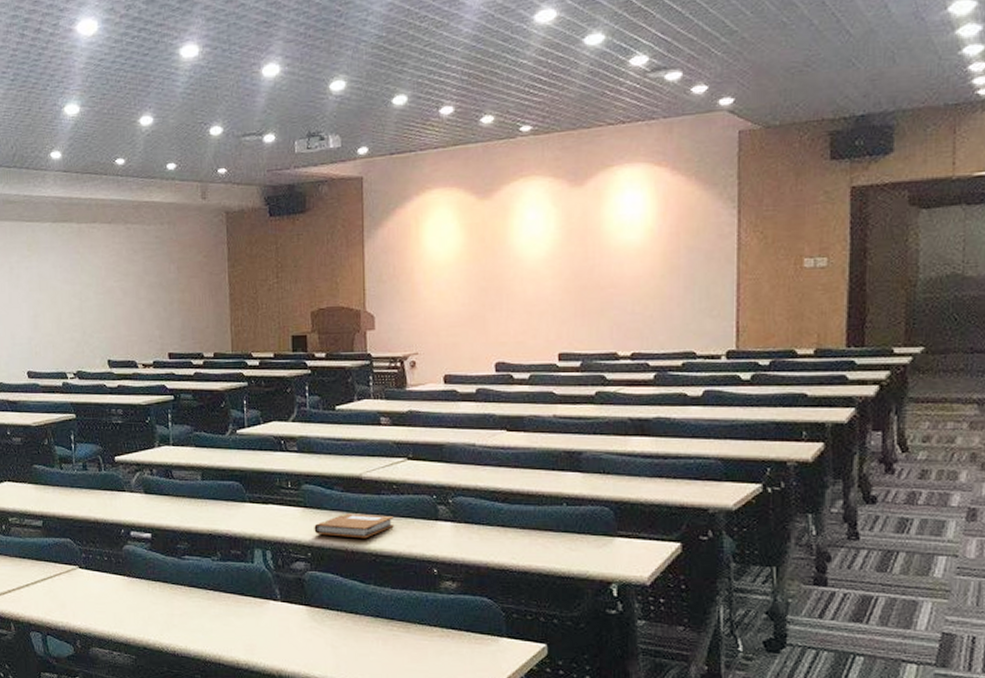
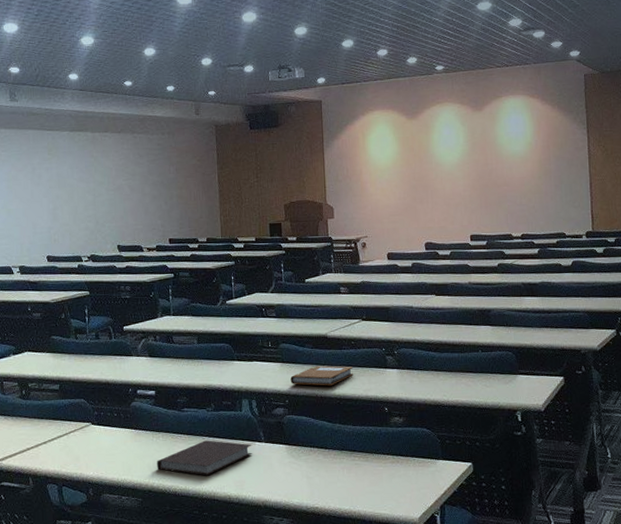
notebook: none [153,594,265,636] -> present [157,440,252,476]

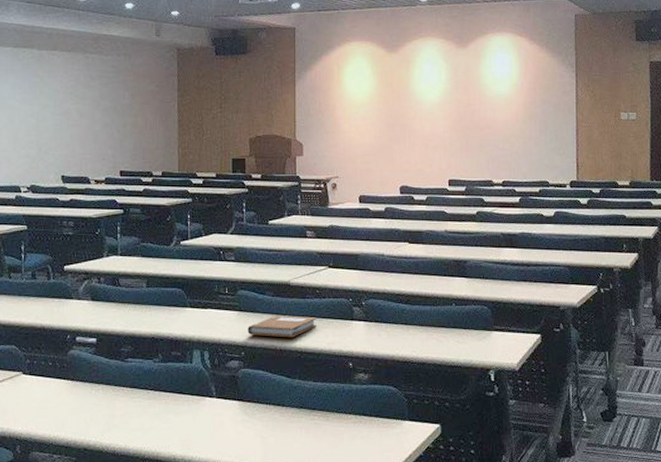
notebook: present [157,440,252,476] -> none [95,394,202,434]

